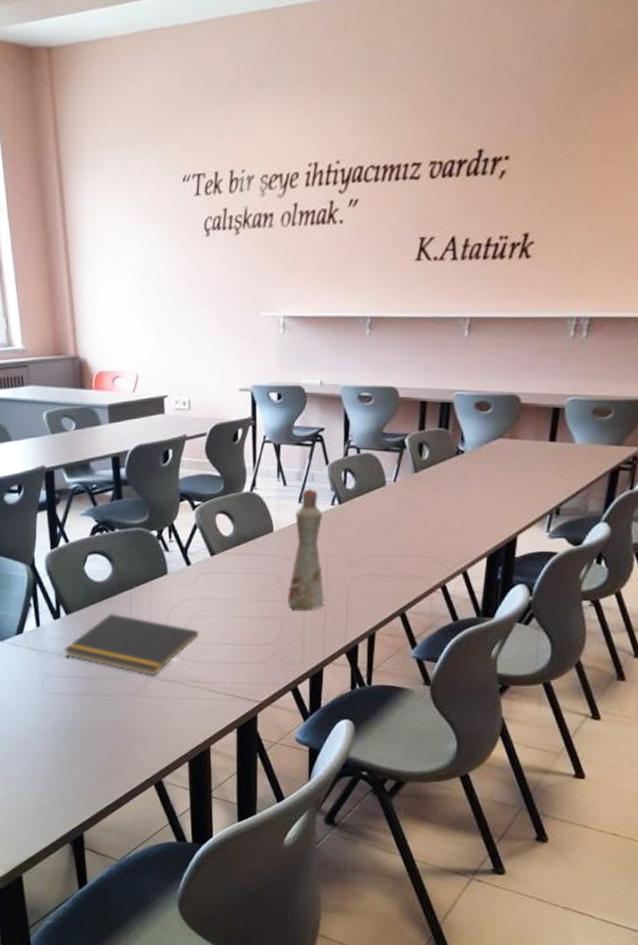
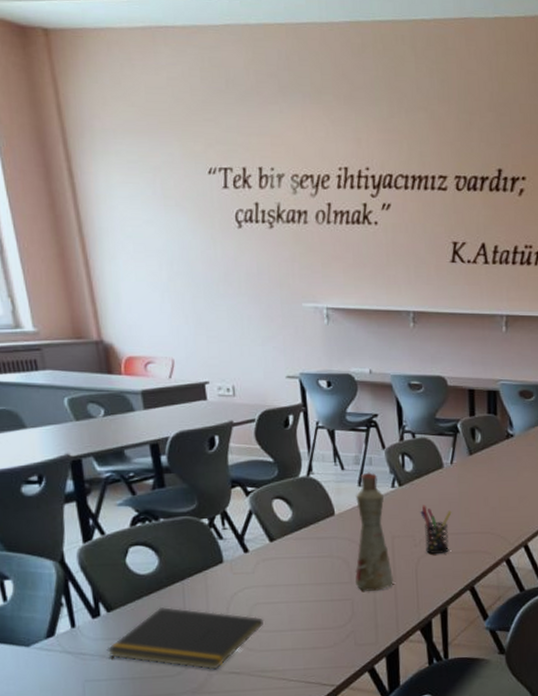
pen holder: none [357,524,390,577] -> present [420,505,452,555]

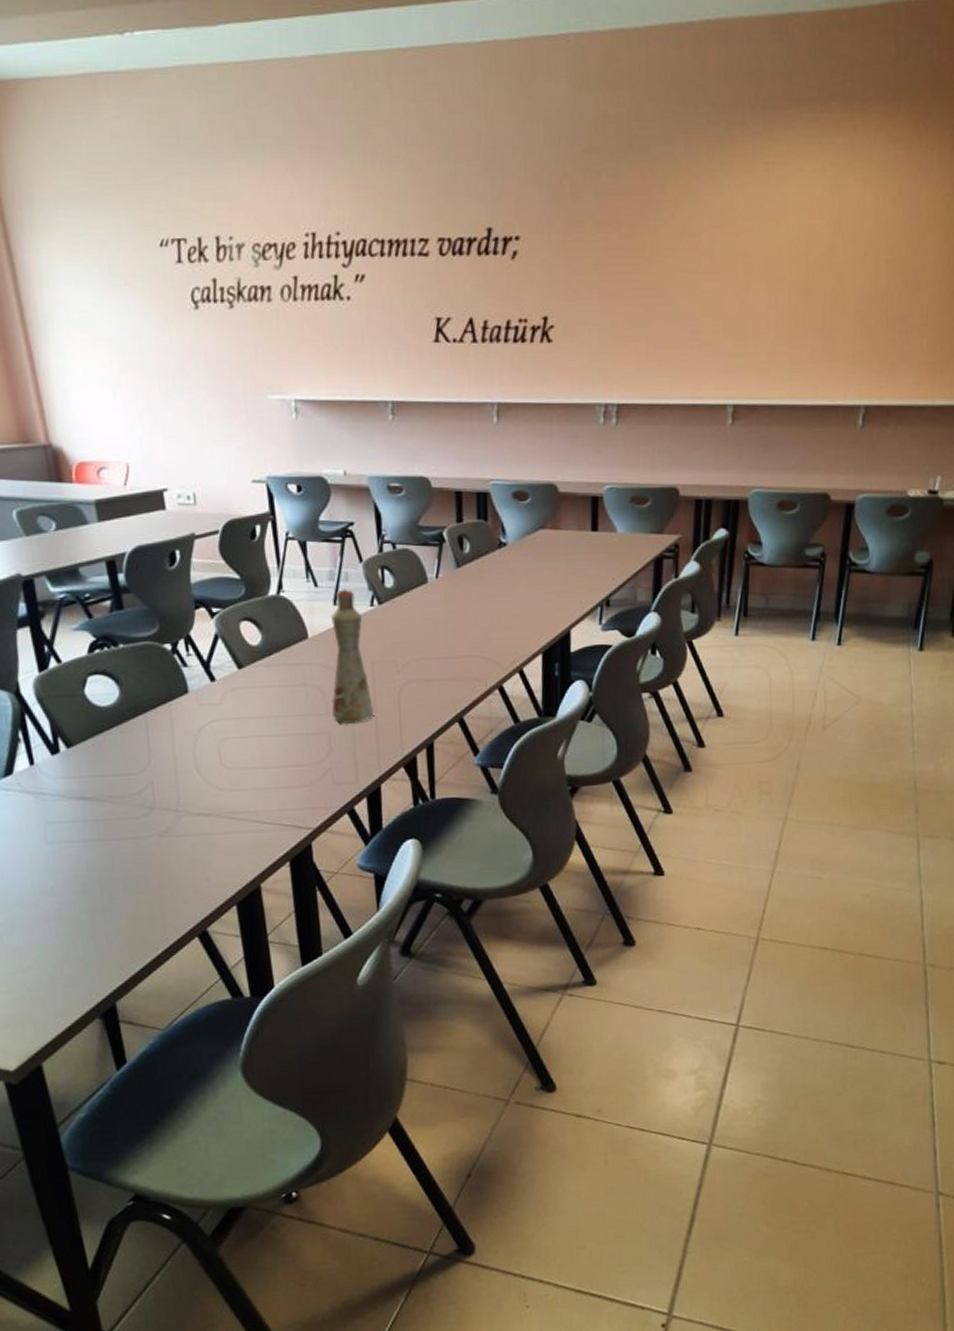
notepad: present [106,607,264,670] -> none [67,742,234,811]
pen holder: present [420,505,452,555] -> none [402,625,438,682]

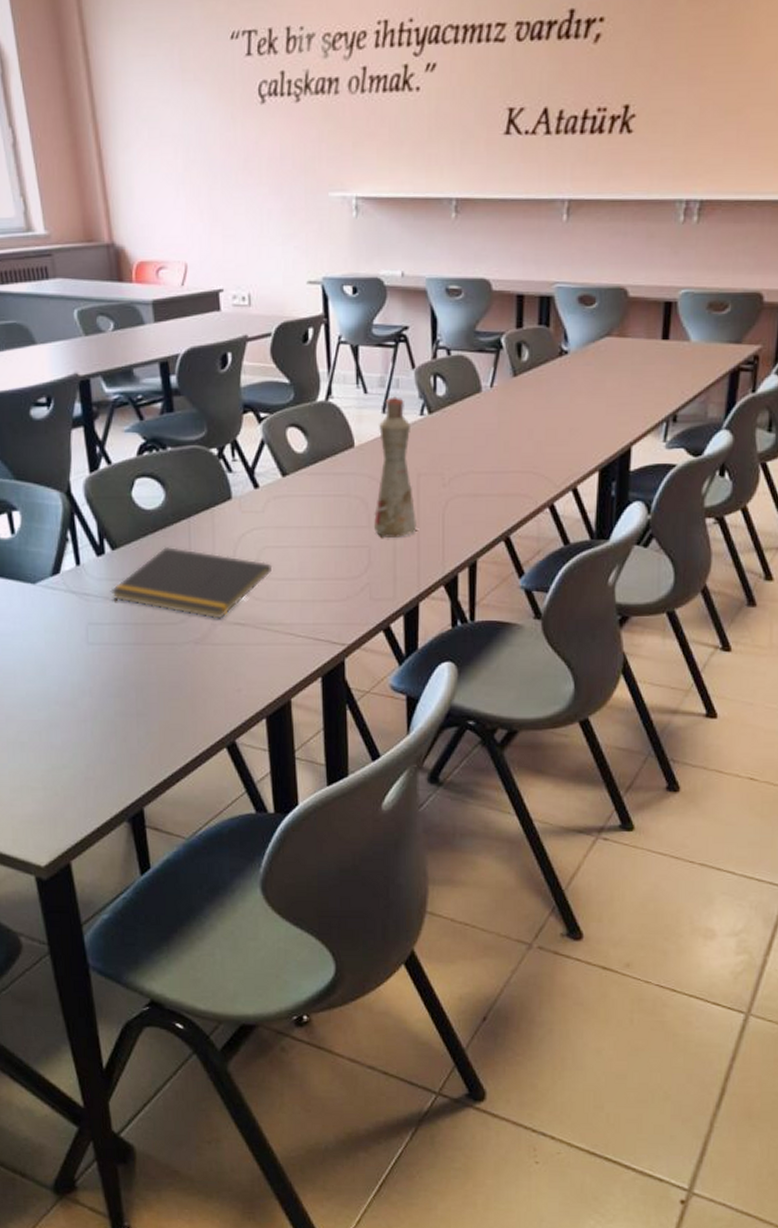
notepad: none [67,742,234,811] -> present [110,547,273,619]

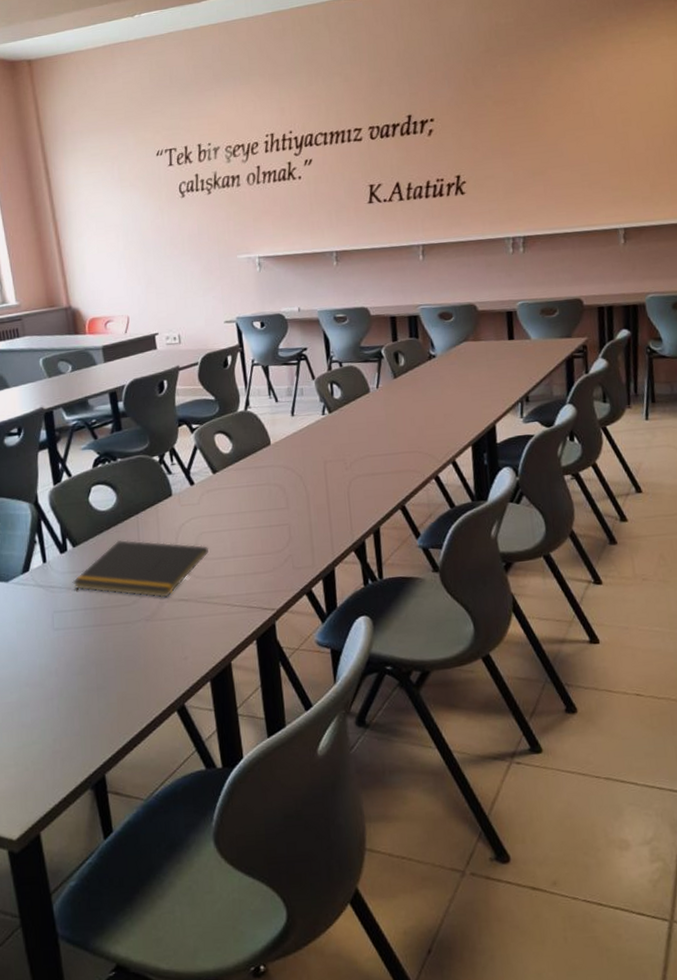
bottle: present [373,396,418,537] -> none [289,402,328,516]

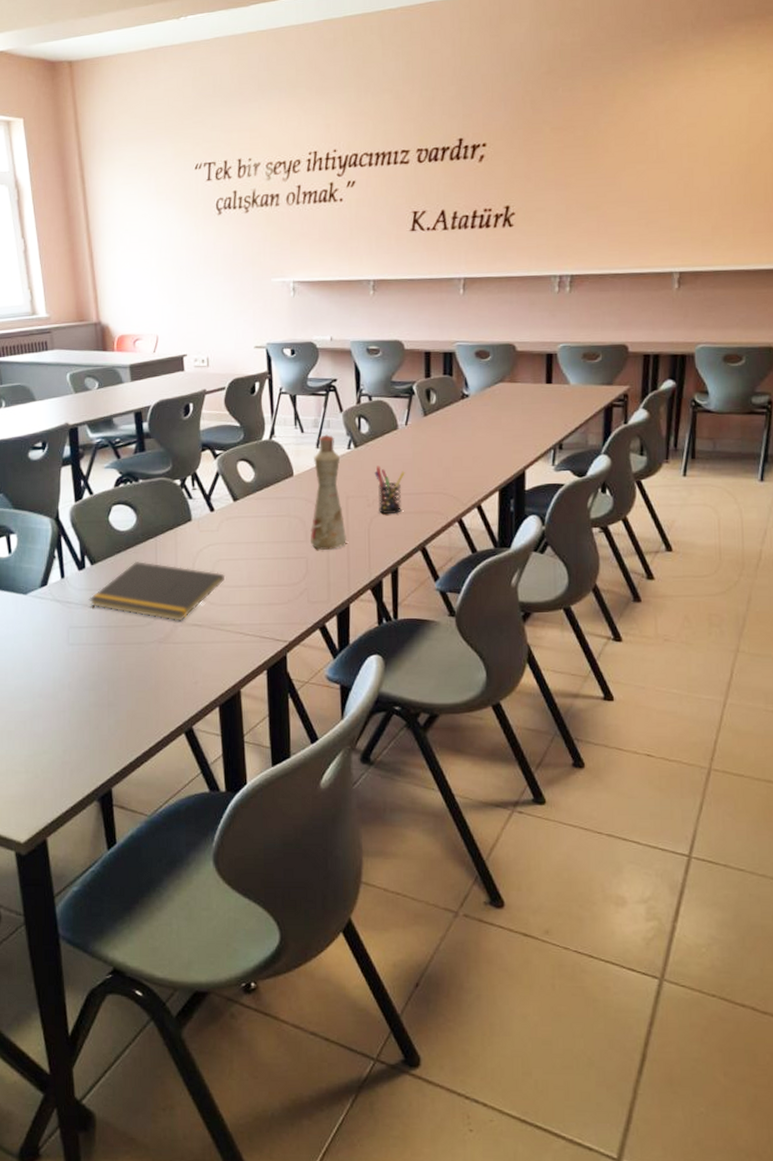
bottle: none [289,402,328,516] -> present [310,434,348,550]
pen holder: none [350,429,380,476] -> present [374,466,405,515]

